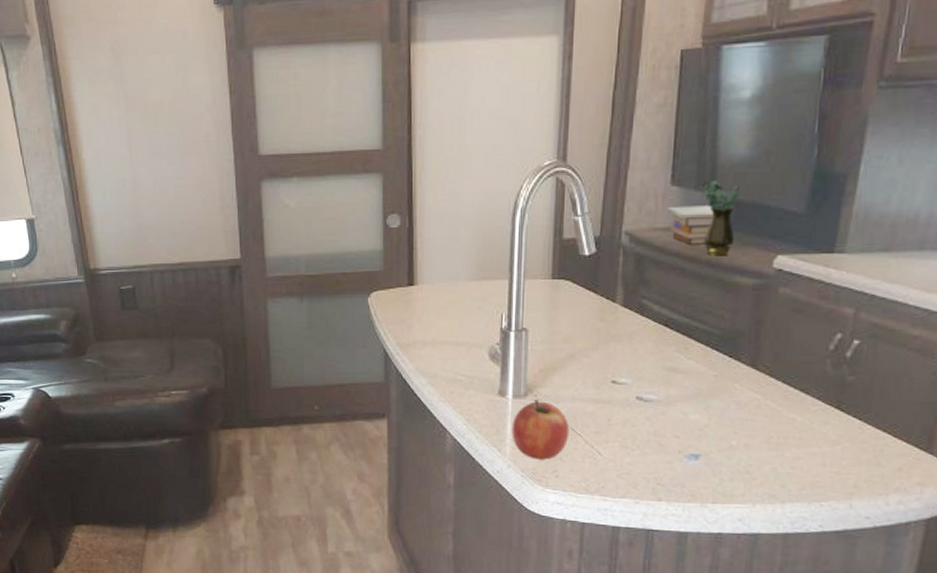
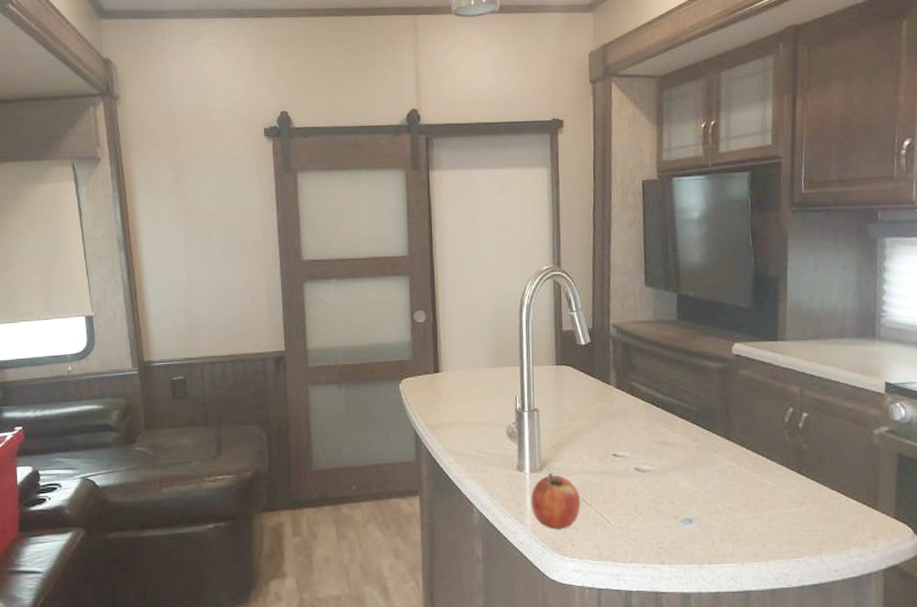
books: present [667,205,713,245] -> none [644,302,681,335]
vase: present [702,178,741,256] -> none [669,280,700,344]

